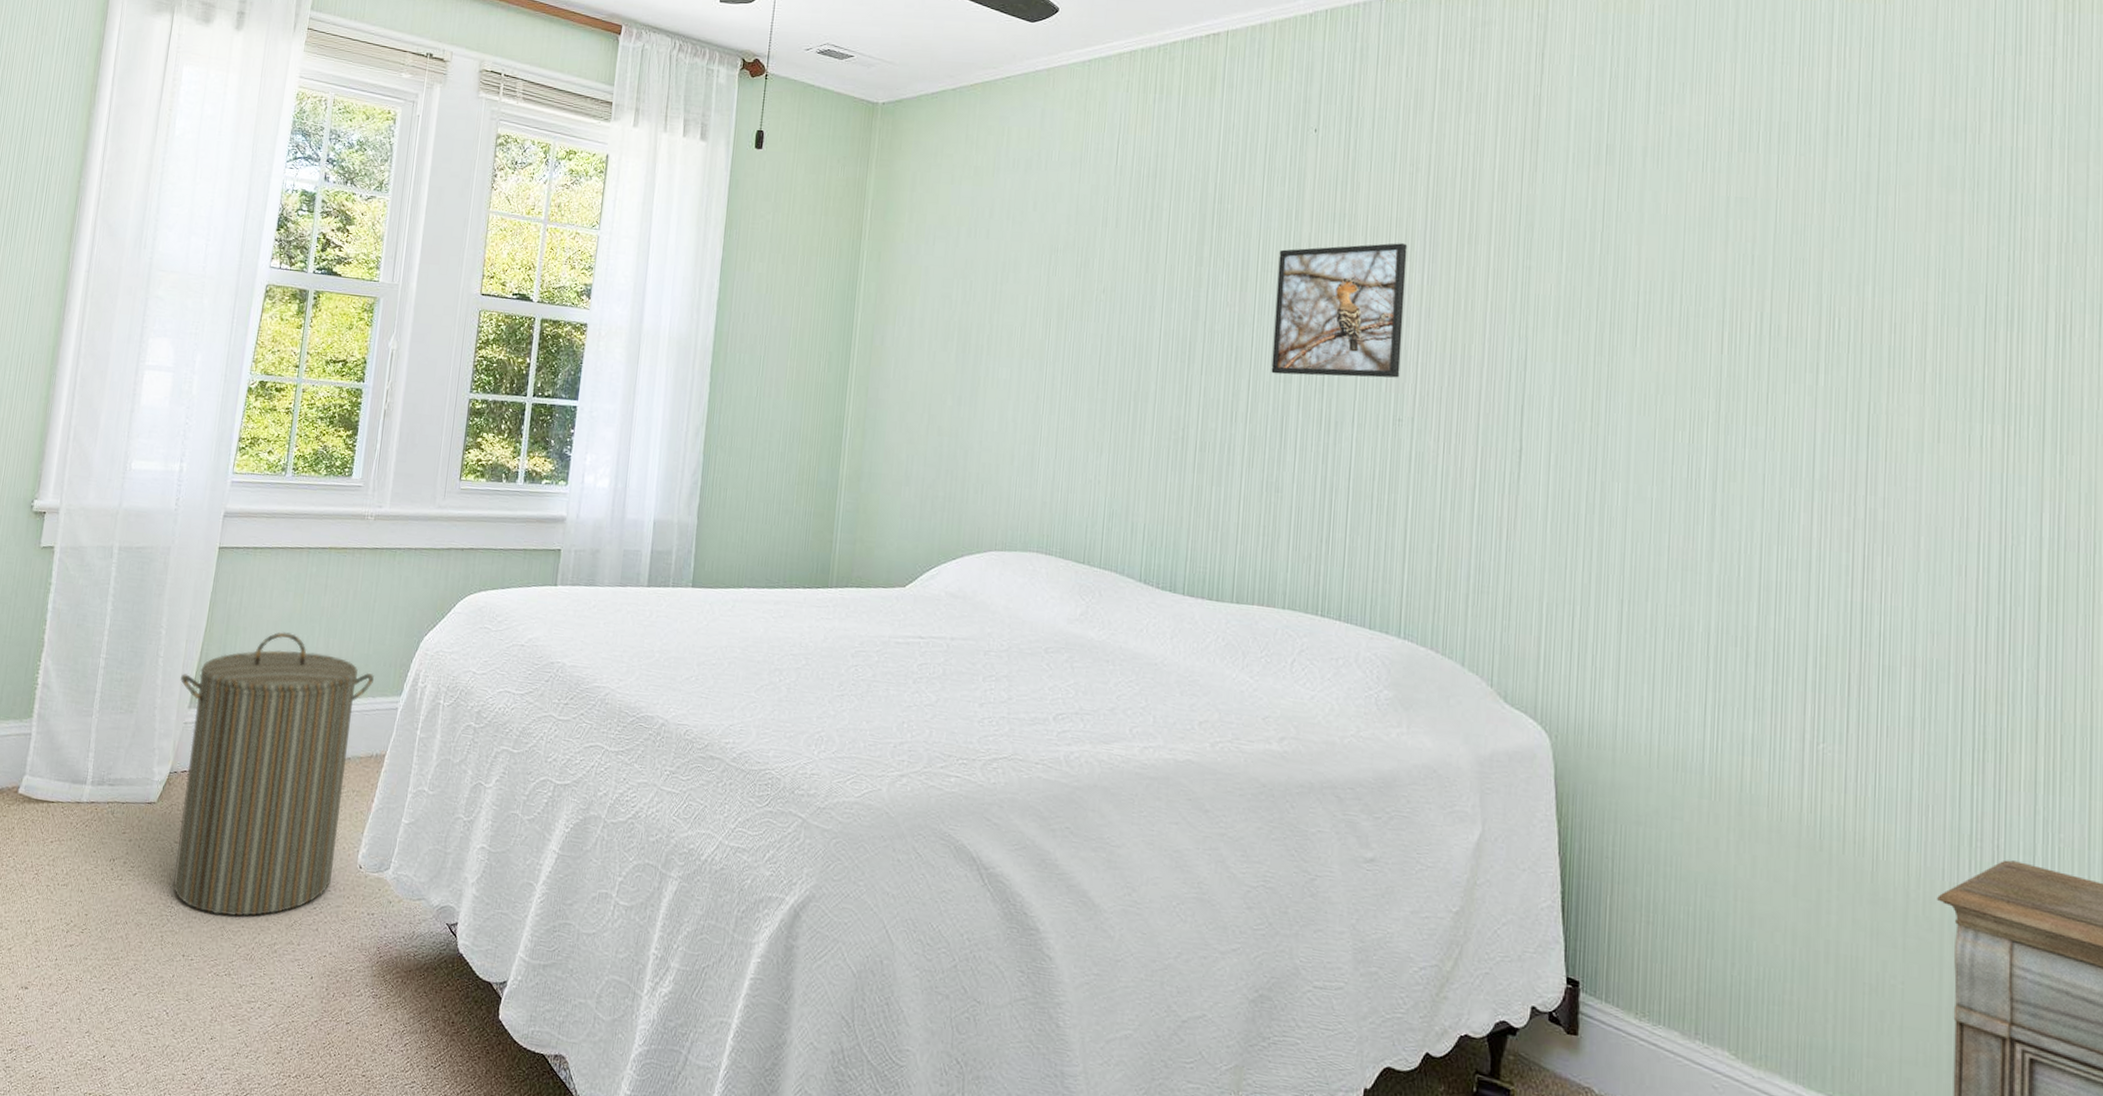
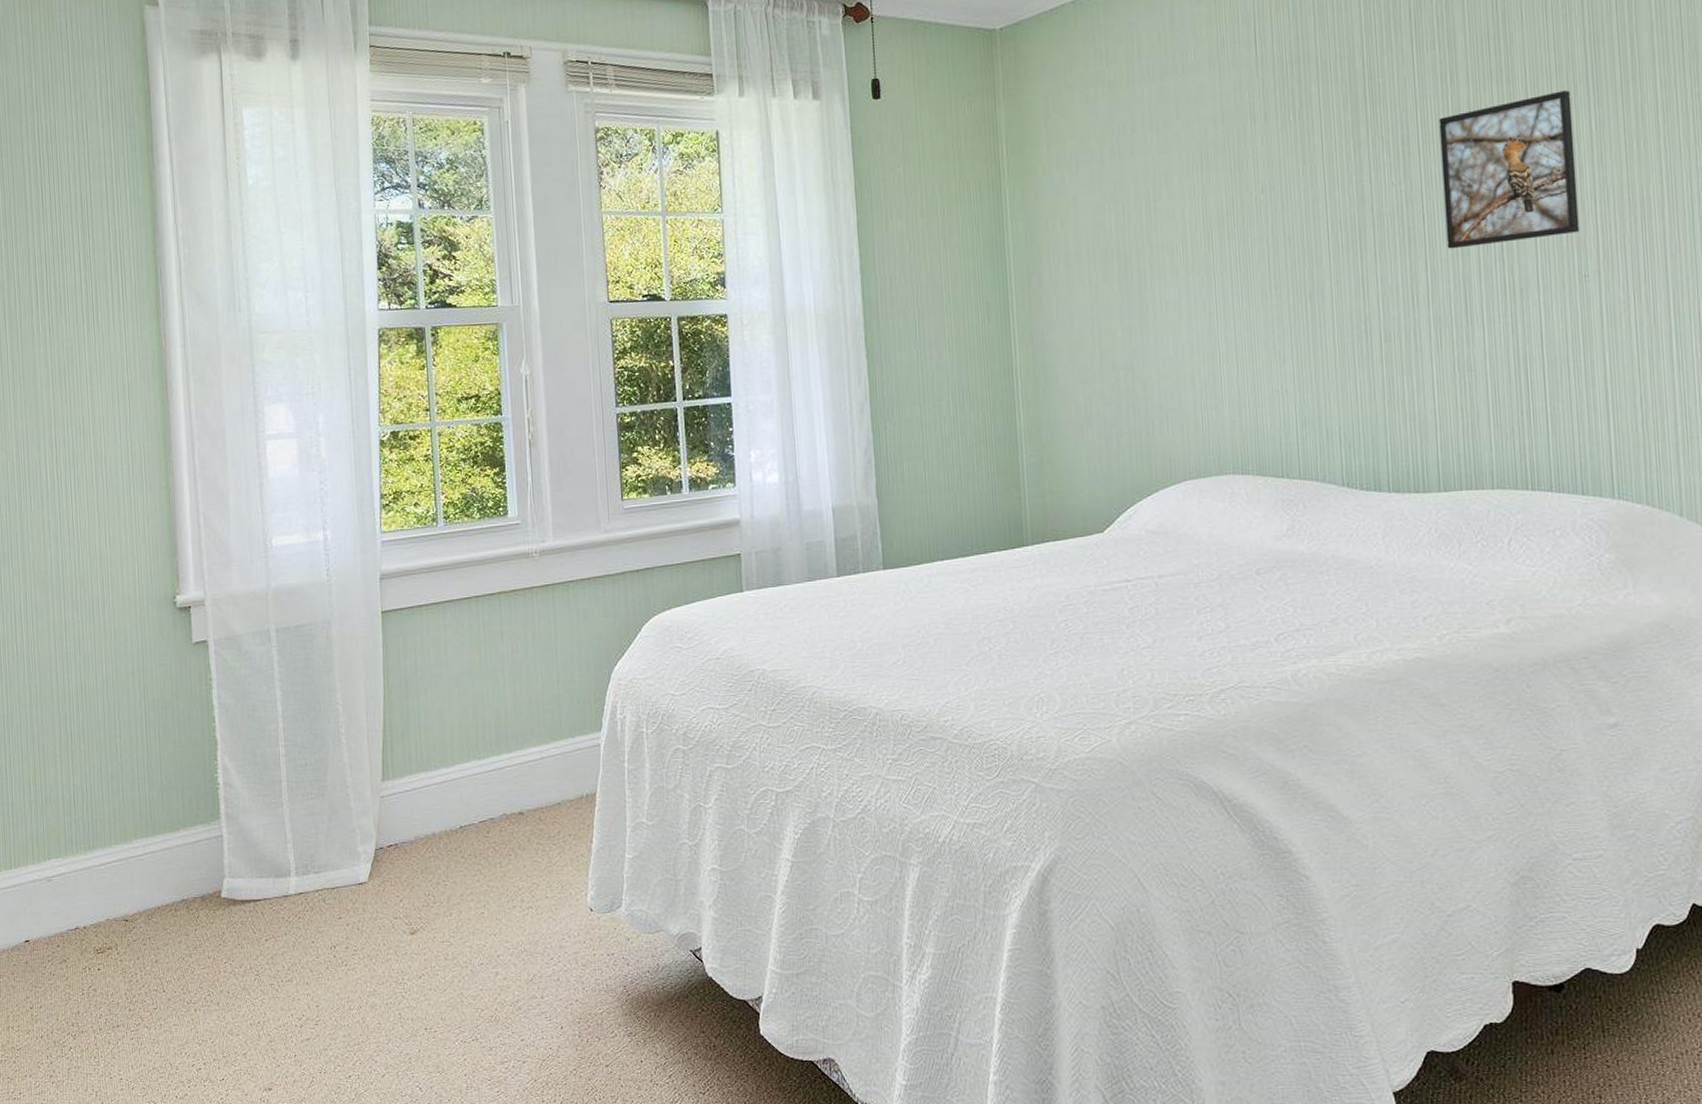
laundry hamper: present [172,632,374,917] -> none [368,687,570,983]

